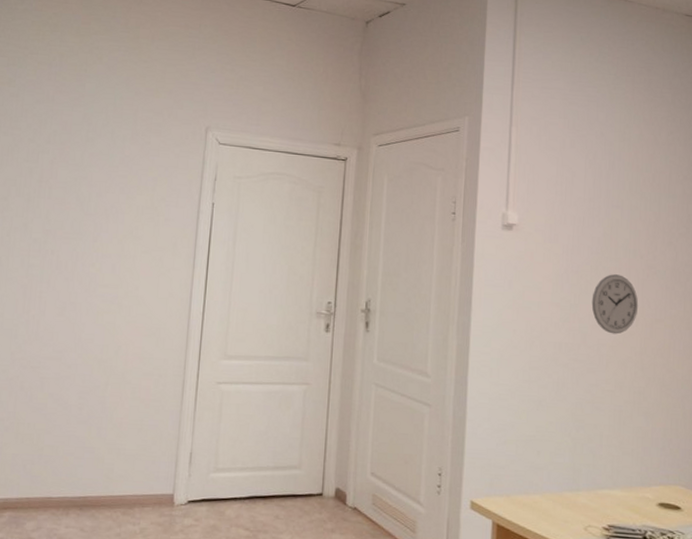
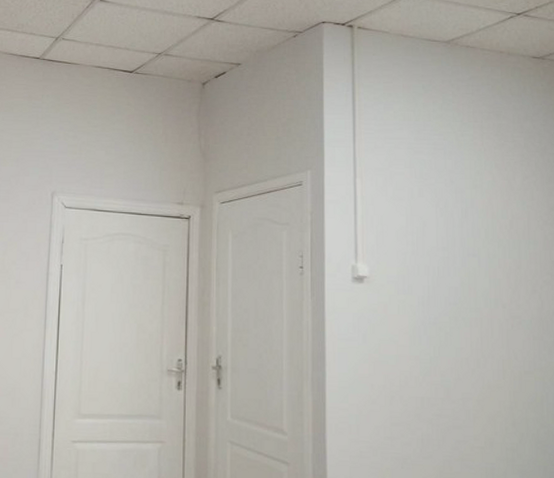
wall clock: present [591,274,639,334] -> none [453,325,505,388]

